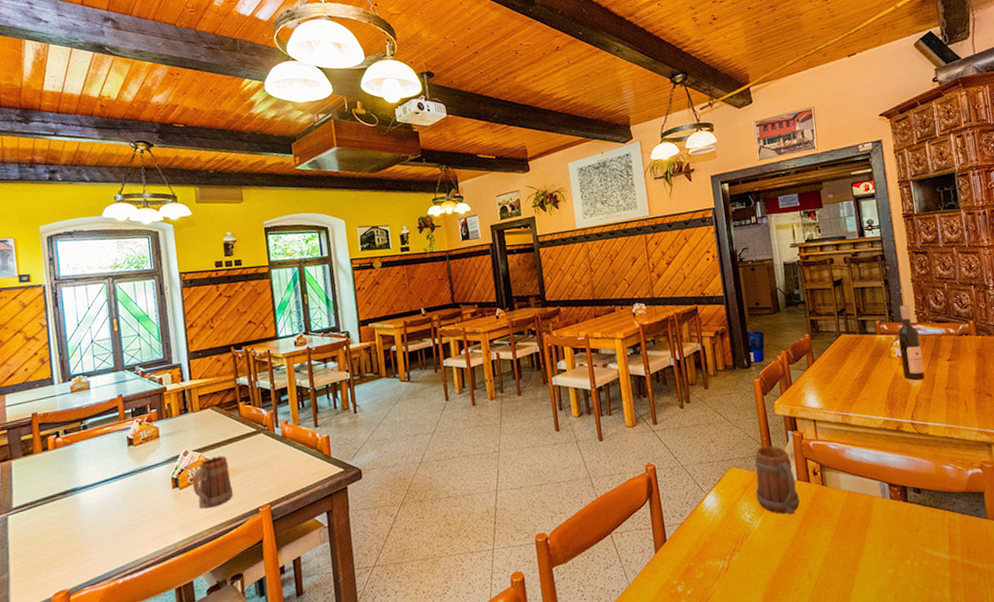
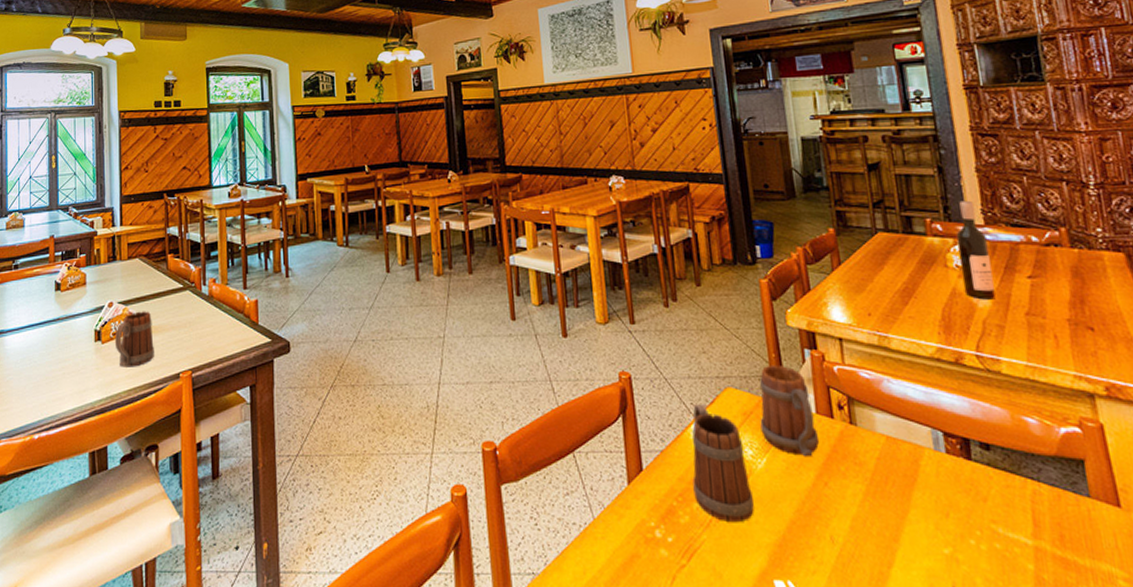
beer mug: none [704,483,753,573] -> present [692,404,754,523]

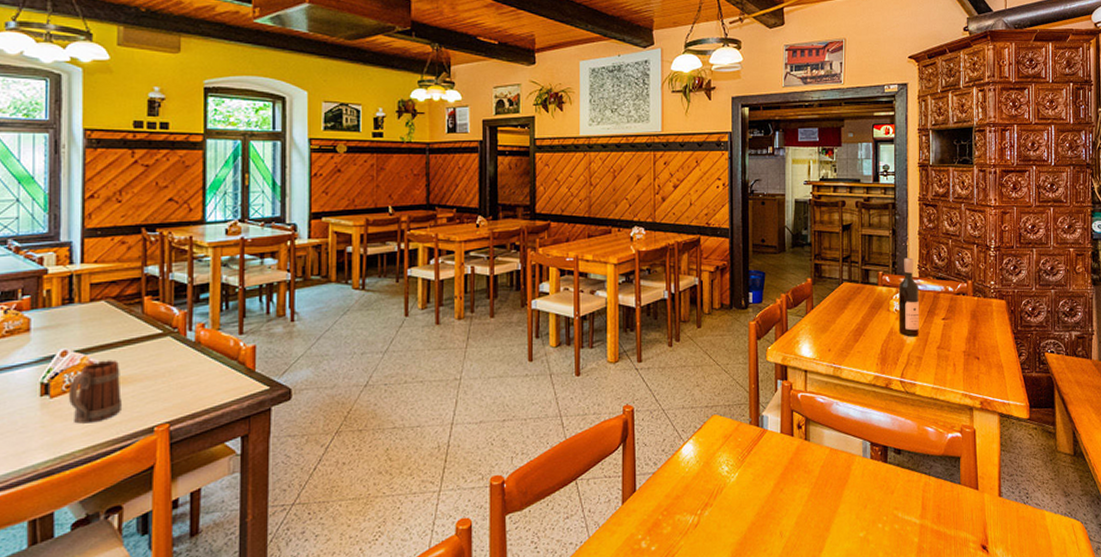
beer mug: present [692,404,754,523] -> none [677,430,724,529]
beer mug: present [760,364,820,457] -> none [737,394,781,470]

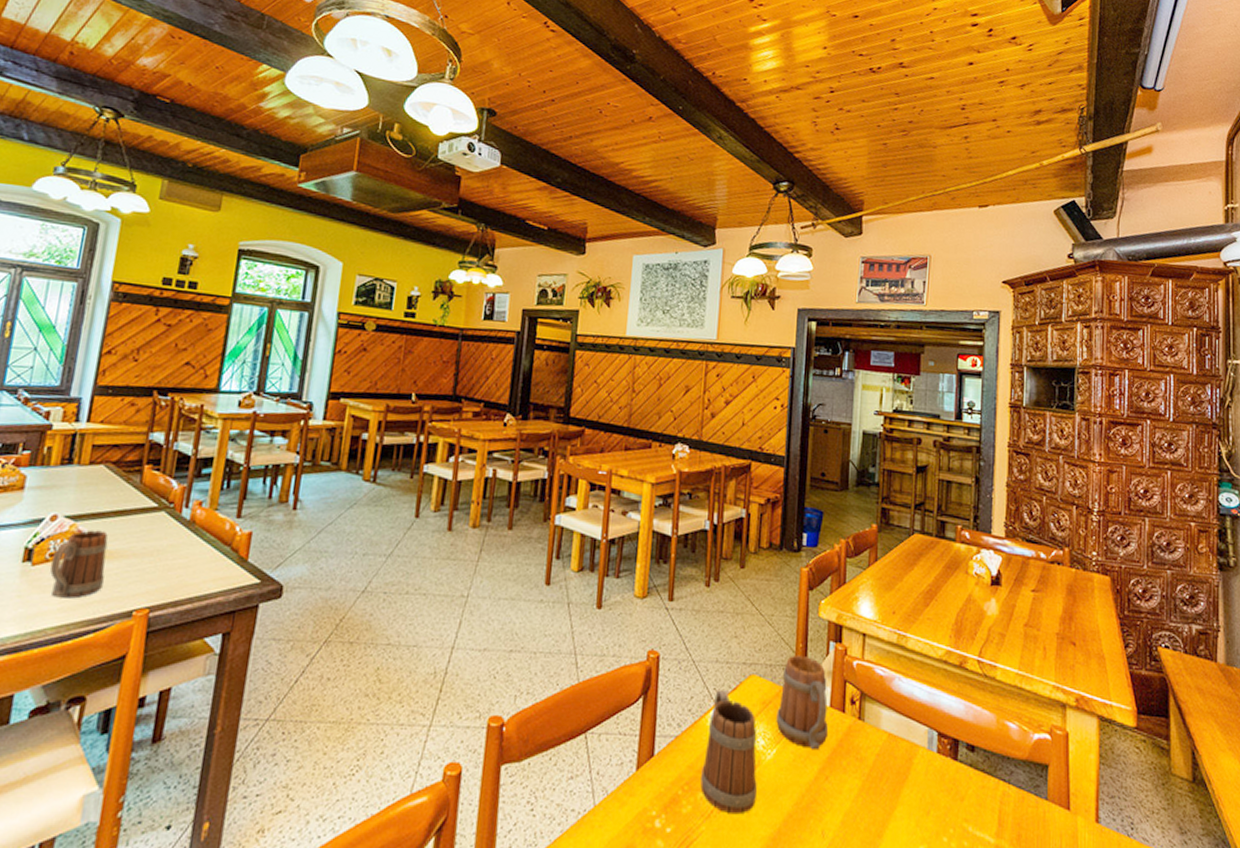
beer mug: none [677,430,724,529] -> present [700,690,757,815]
beer mug: none [737,394,781,470] -> present [776,654,829,751]
bottle: present [898,257,919,337] -> none [978,512,1005,609]

